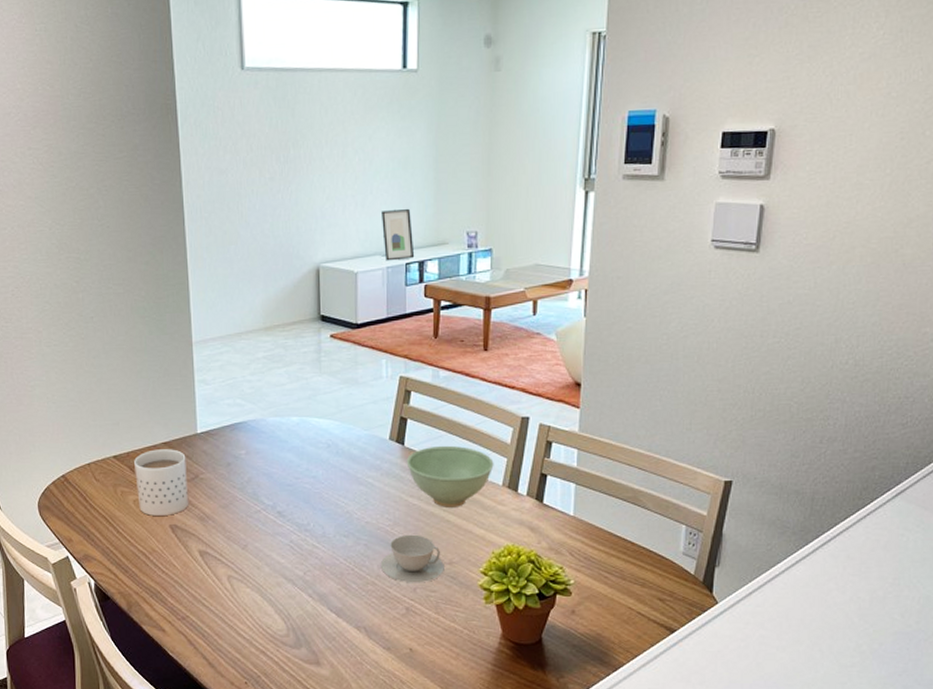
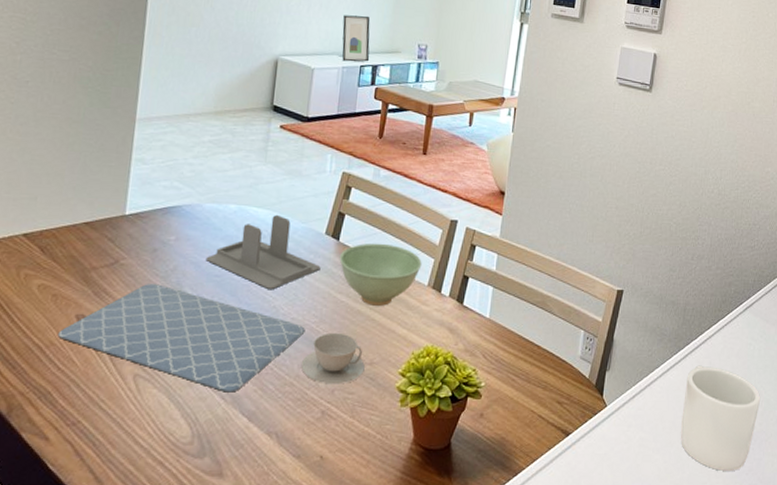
mug: present [134,449,189,516] -> none [43,229,108,304]
placemat: none [157,495,381,591] -> present [58,284,305,393]
napkin holder: none [276,423,388,495] -> present [205,214,321,289]
mug: none [811,559,918,673] -> present [680,365,761,472]

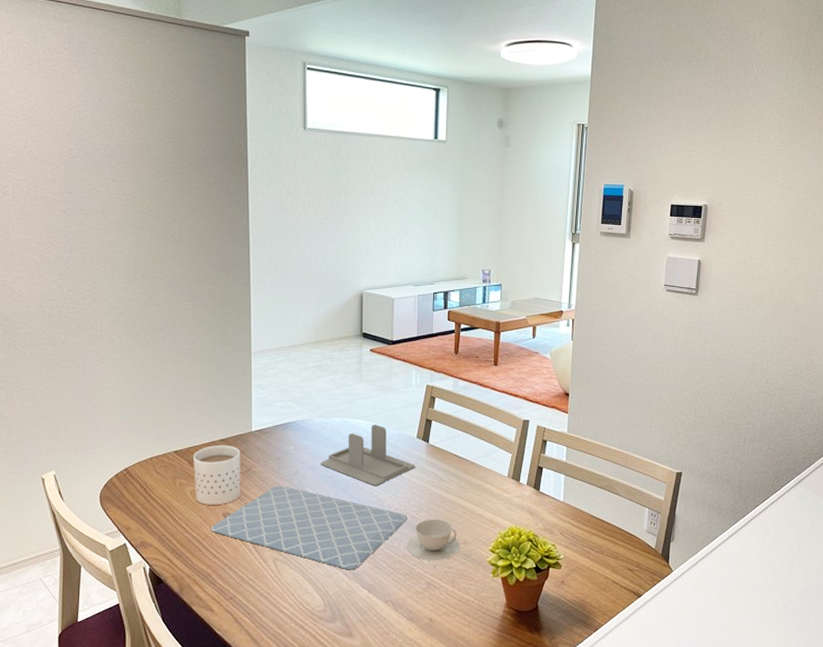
mug: none [43,229,108,304] -> present [193,445,242,505]
bowl: present [339,243,422,306] -> none [430,443,501,495]
picture frame: present [342,14,370,62] -> none [415,248,441,290]
mug: present [680,365,761,472] -> none [741,534,815,624]

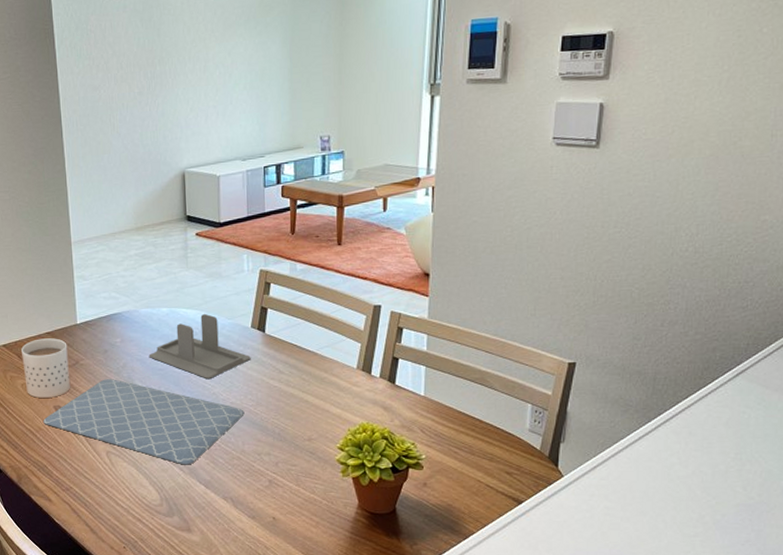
teacup: present [406,519,460,561] -> none [244,413,304,458]

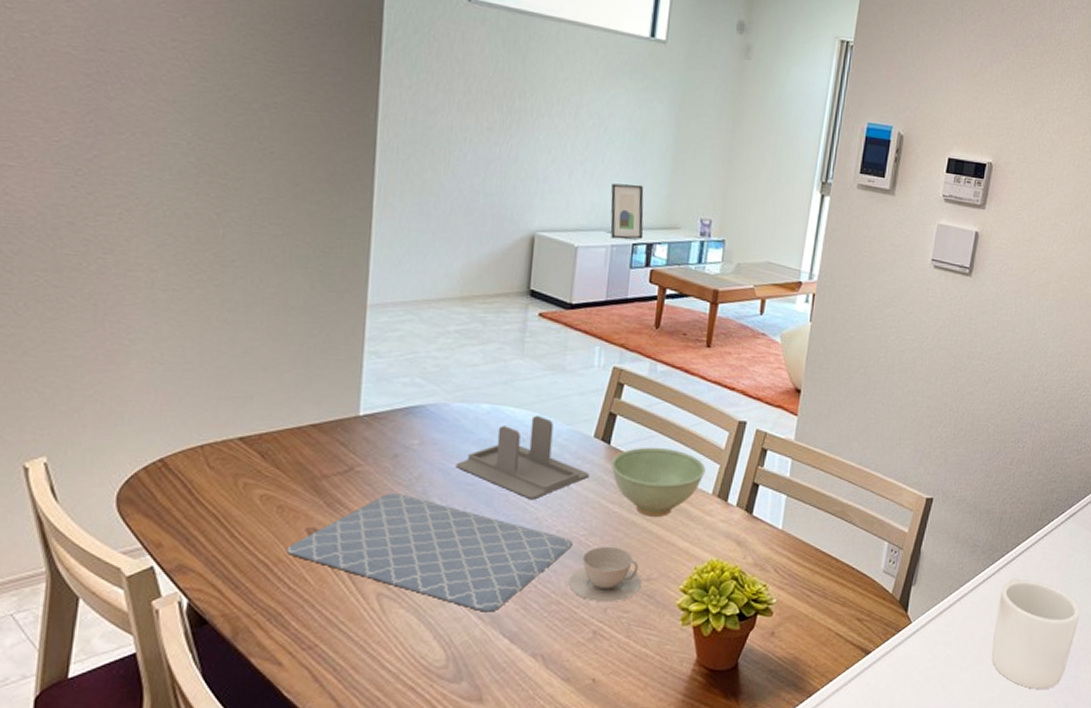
mug: present [21,338,71,398] -> none [266,432,340,516]
picture frame: none [241,116,272,165] -> present [610,183,644,240]
teacup: none [244,413,304,458] -> present [568,546,641,603]
bowl: none [267,332,349,389] -> present [610,447,706,517]
mug: none [654,435,760,542] -> present [991,578,1081,690]

